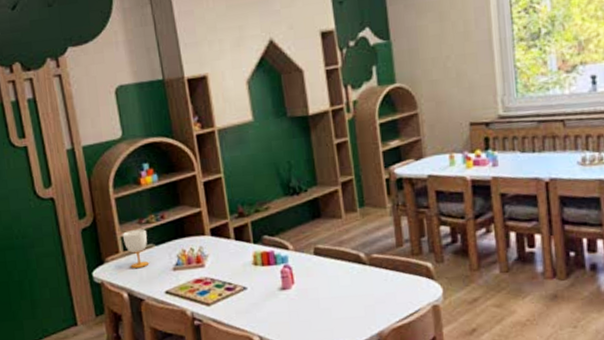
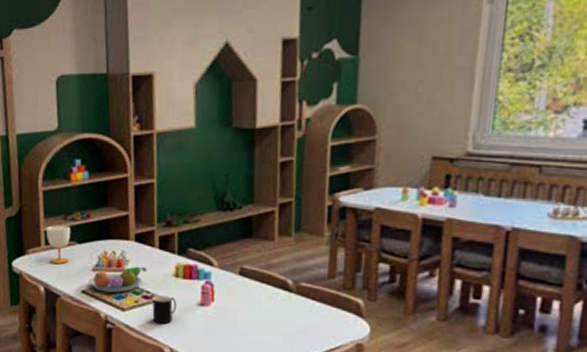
fruit bowl: none [170,259,226,290] -> present [88,266,147,293]
cup: none [235,285,260,314] -> present [152,295,177,325]

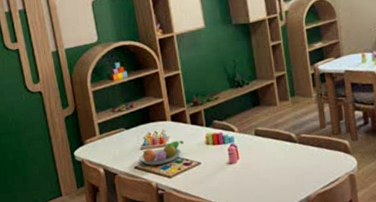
cup: present [46,225,70,264] -> none [98,116,121,148]
cup: present [152,295,177,325] -> none [191,160,212,184]

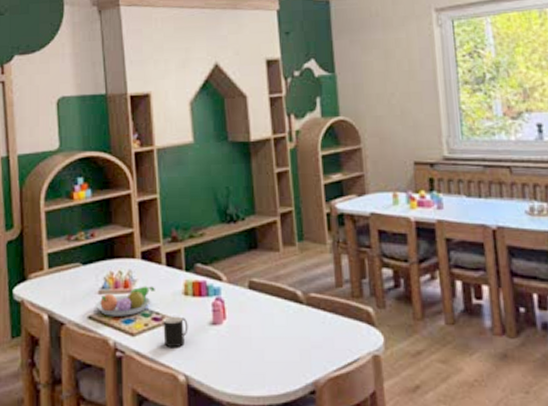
cup: none [191,160,212,184] -> present [163,316,188,349]

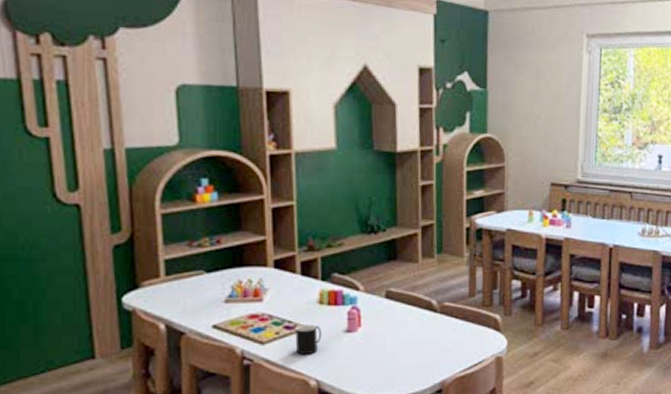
fruit bowl: present [95,286,155,316] -> none [220,295,288,325]

